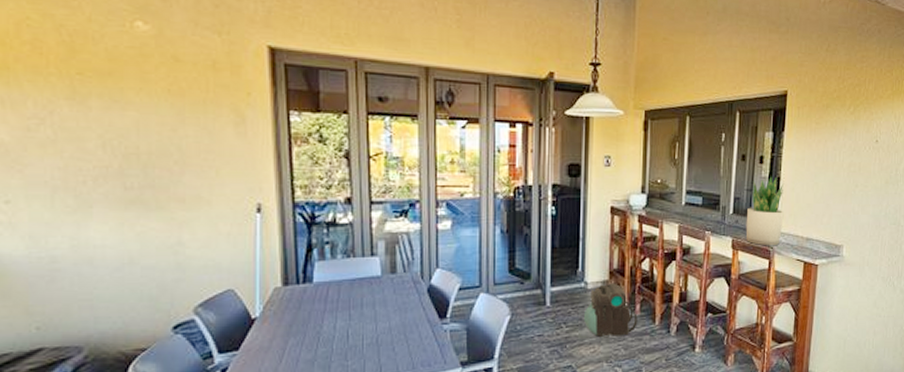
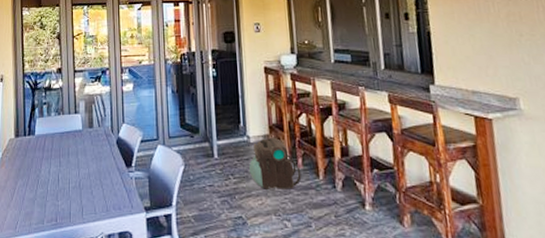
planter: present [746,176,785,246] -> none [399,31,442,100]

